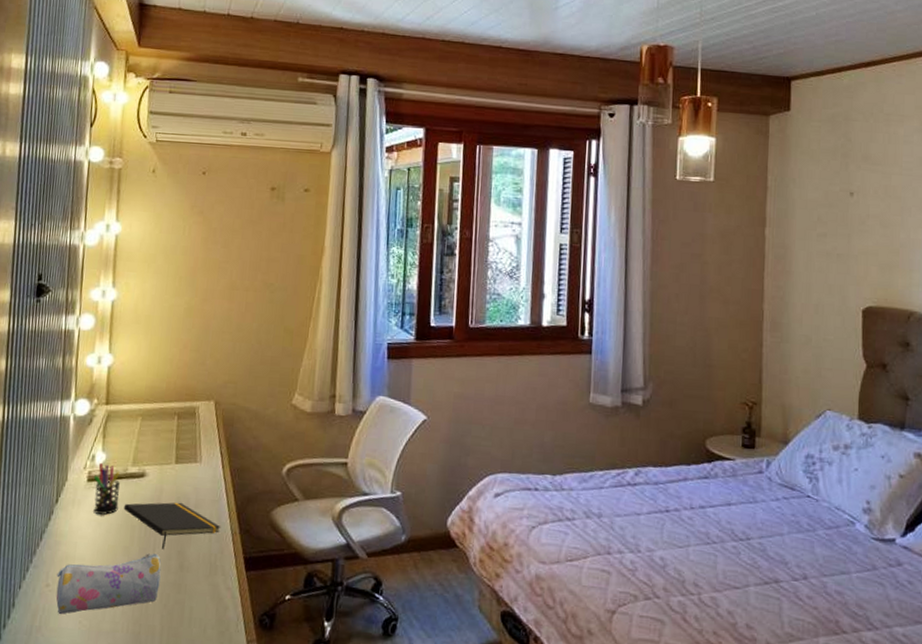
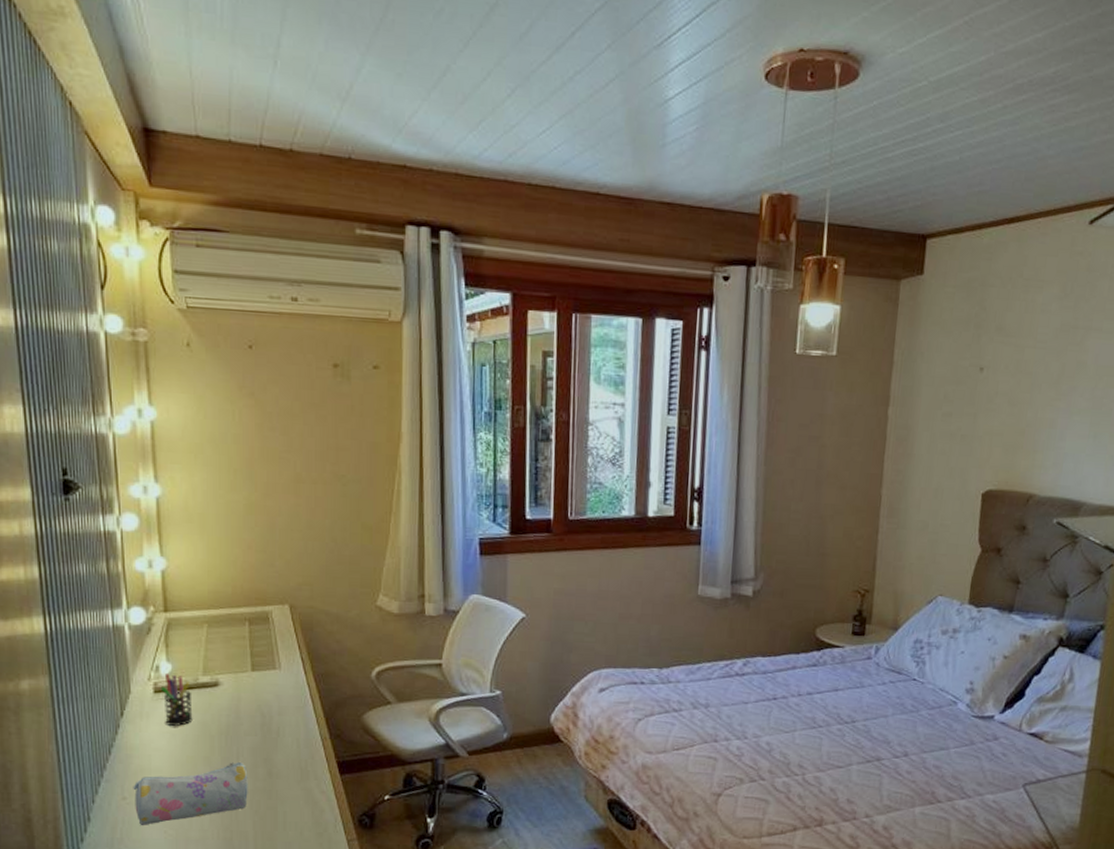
notepad: present [123,502,221,549] -> none [199,710,309,757]

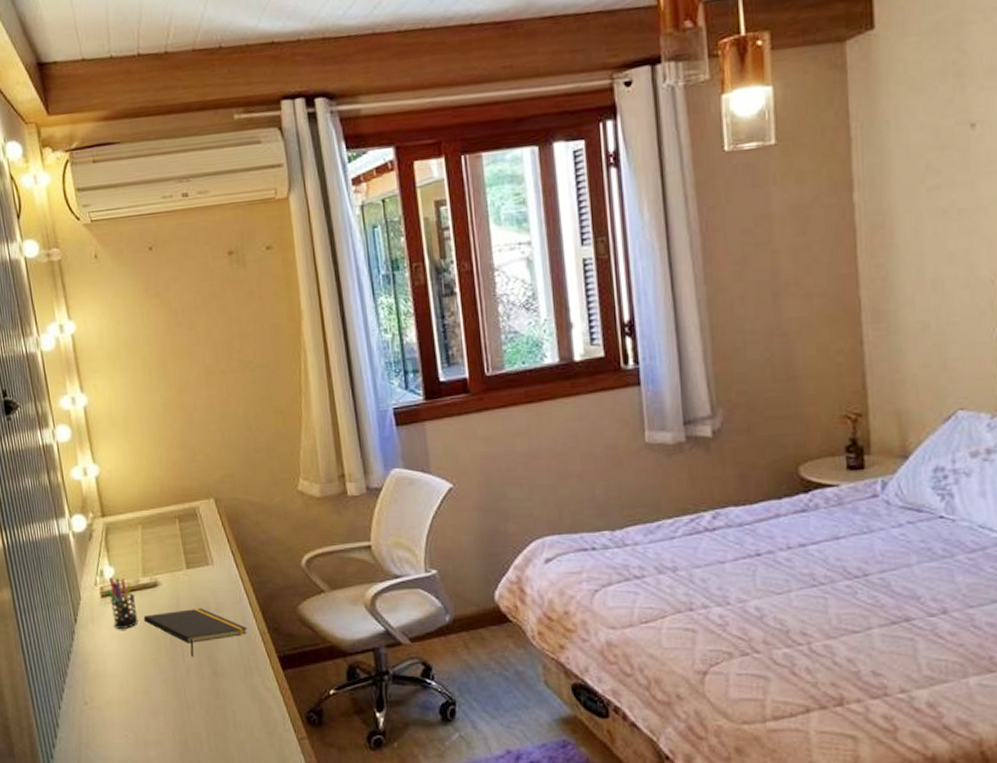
pencil case: present [133,762,248,826] -> none [92,662,197,731]
notepad: none [199,710,309,757] -> present [143,608,248,657]

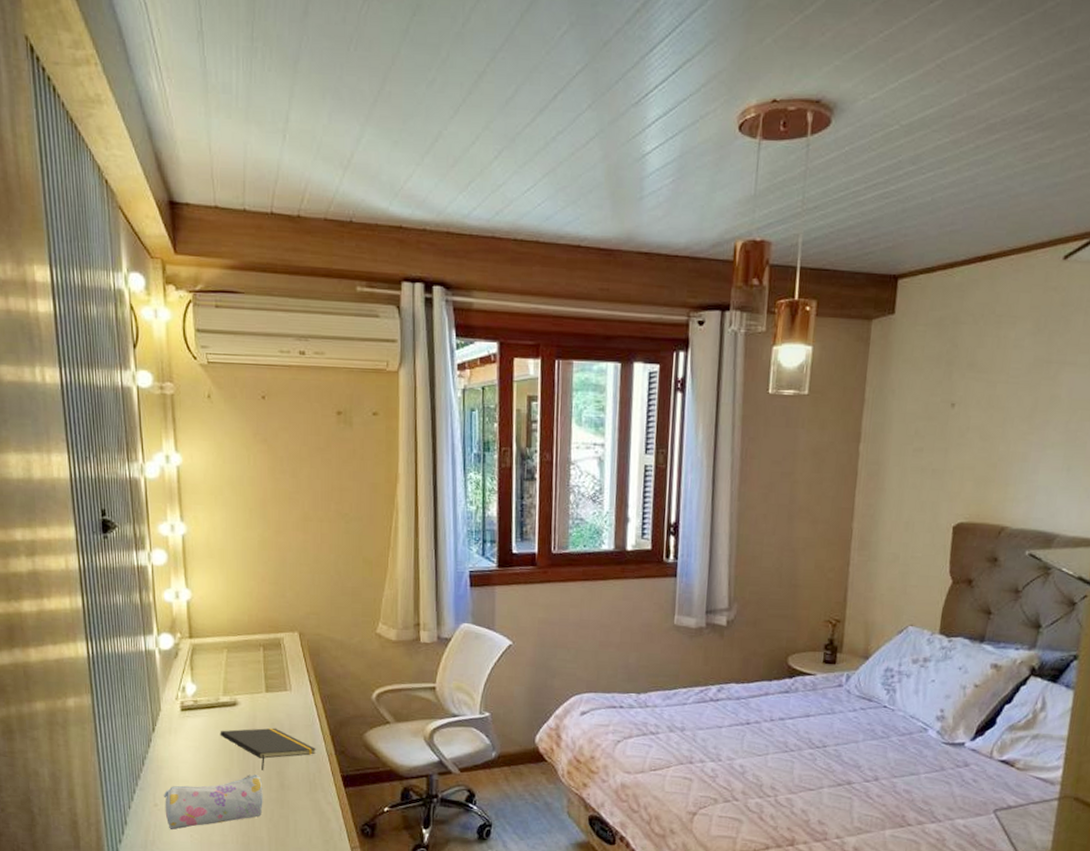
pencil case: none [92,662,197,731] -> present [163,774,263,831]
pen holder: present [106,578,138,629] -> none [186,694,215,741]

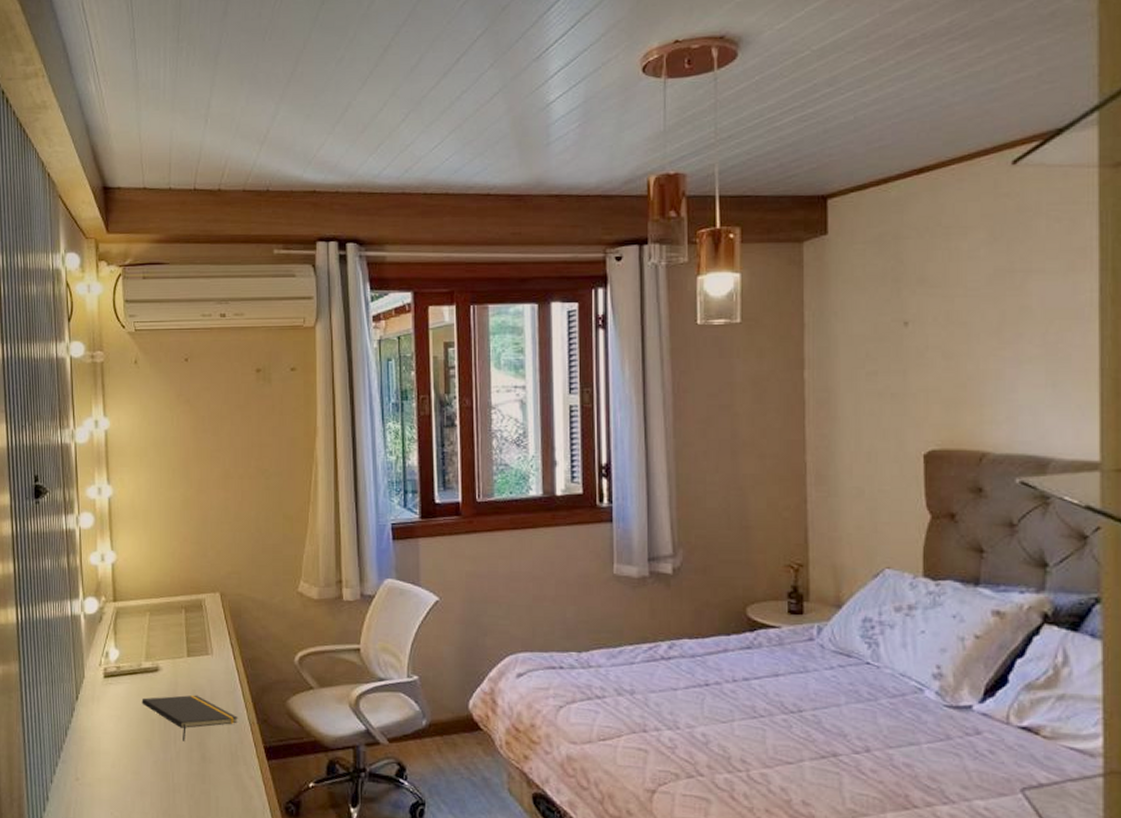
pencil case: present [163,774,263,831] -> none [85,746,184,807]

